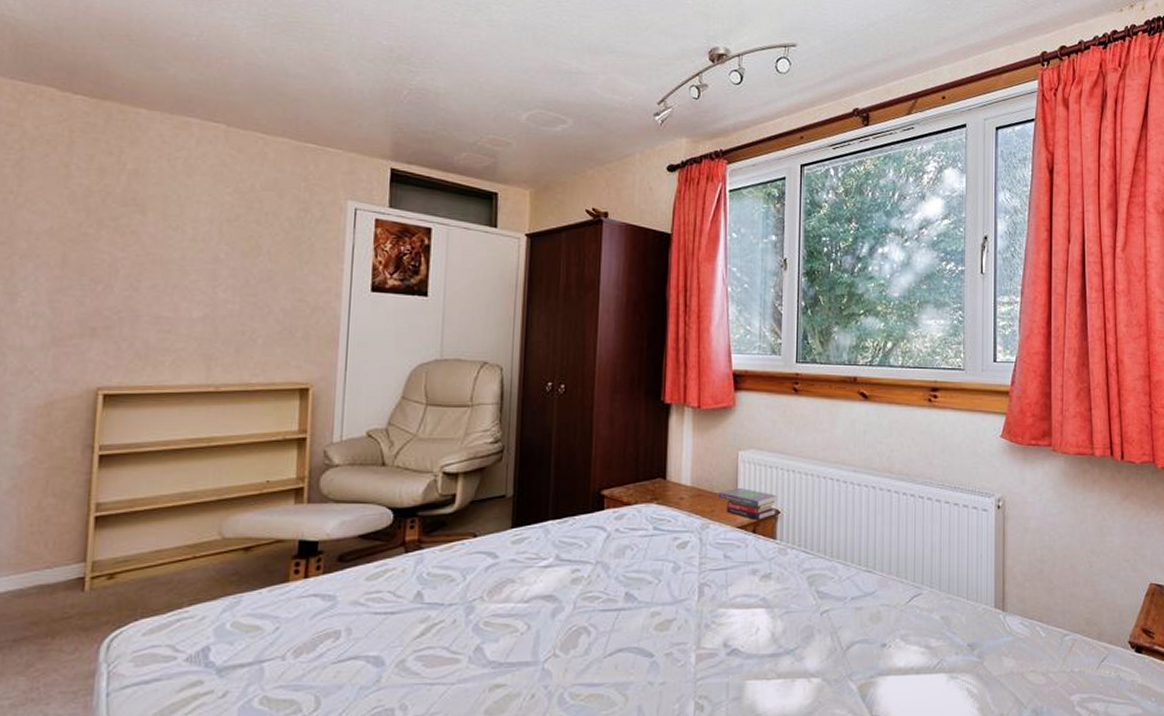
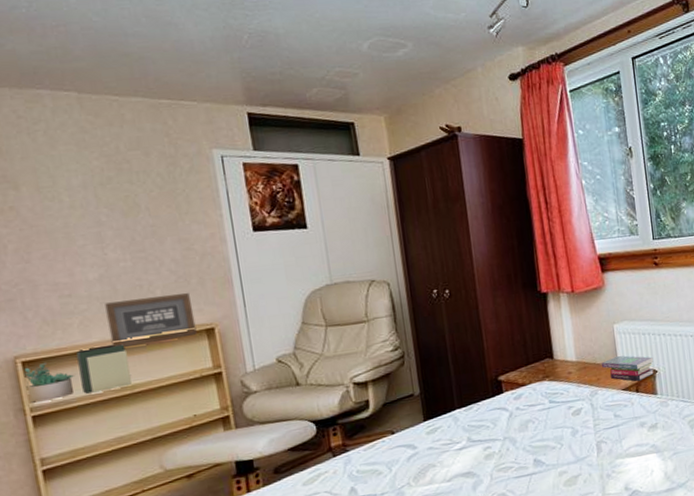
succulent plant: none [102,399,153,441] -> present [23,363,74,403]
books: none [158,389,213,439] -> present [76,344,132,394]
picture frame: none [199,345,292,396] -> present [105,293,197,348]

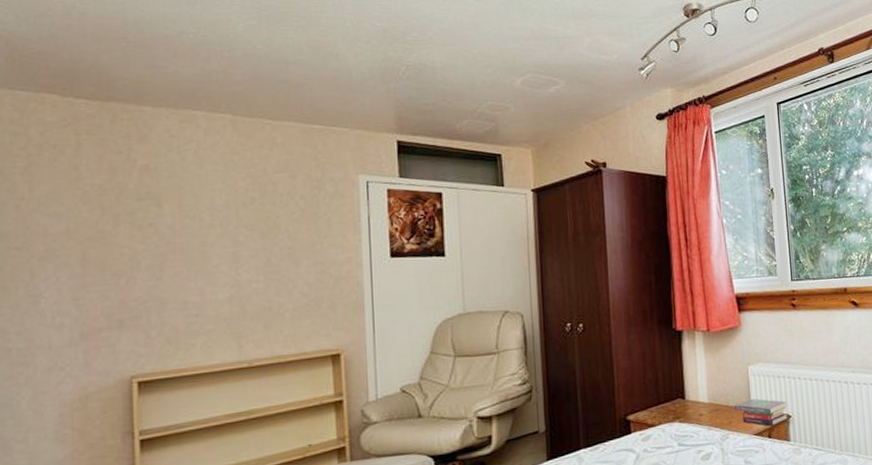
succulent plant: present [23,363,74,403] -> none [138,384,189,426]
books: present [76,344,132,394] -> none [196,367,248,418]
picture frame: present [105,293,197,348] -> none [232,317,322,372]

